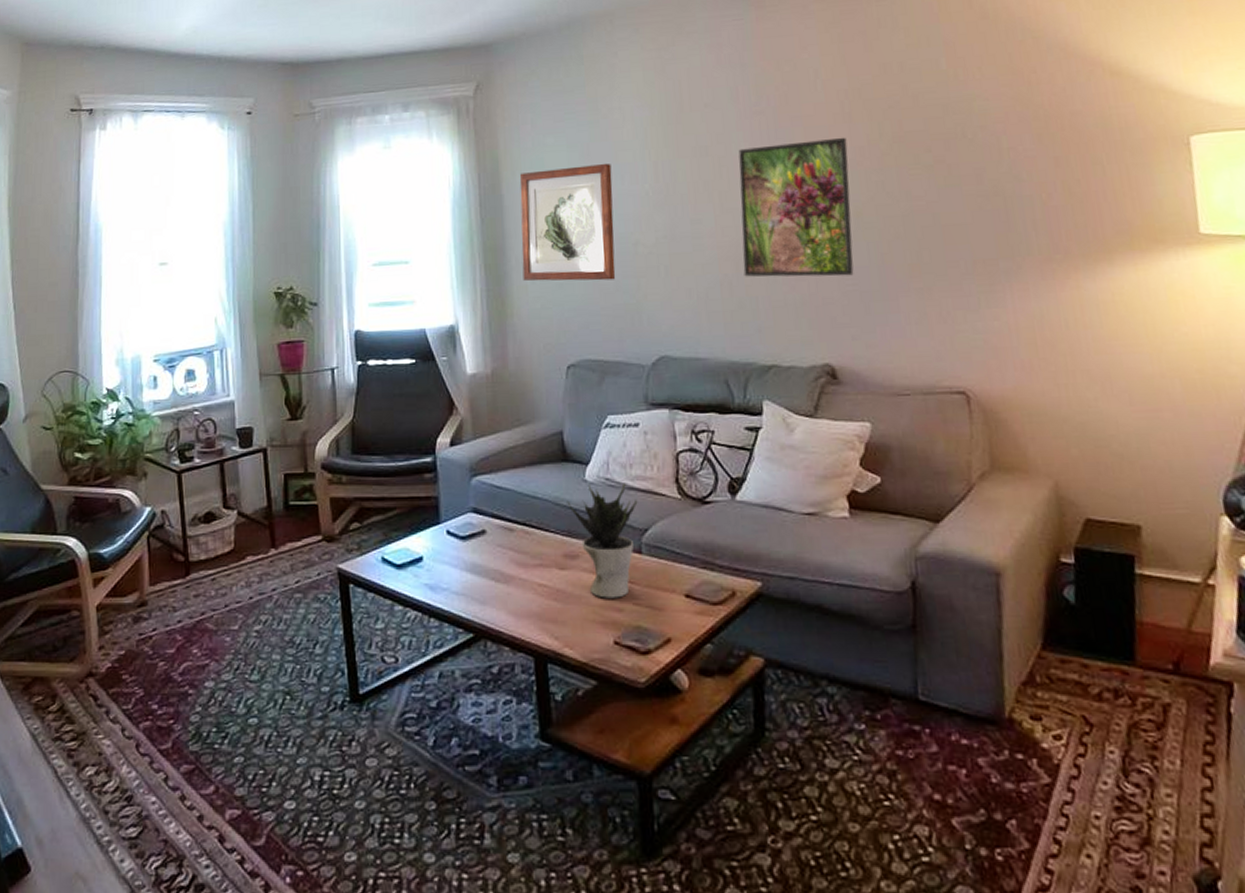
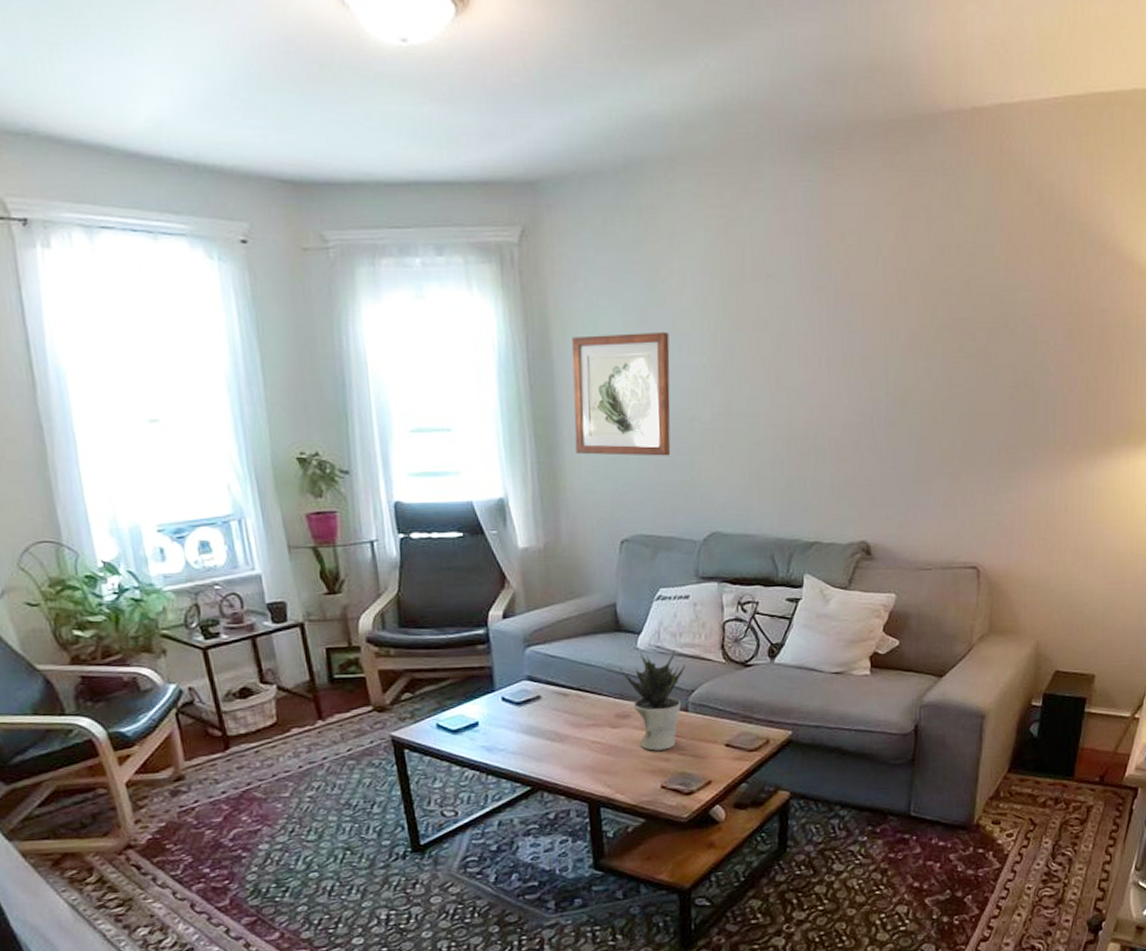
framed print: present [738,137,854,277] -> none [794,319,901,459]

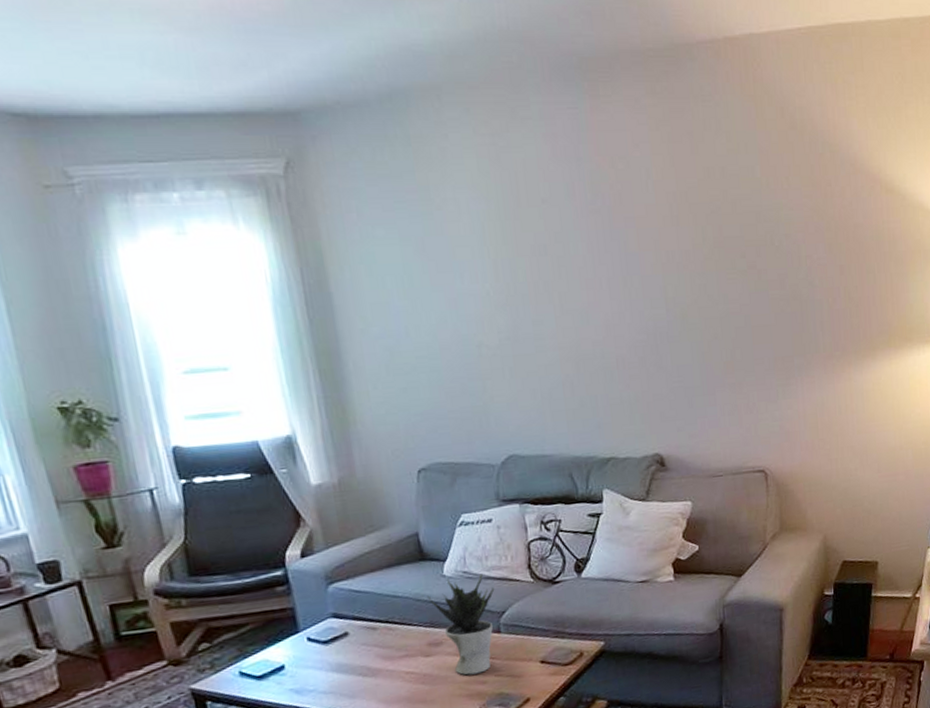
wall art: present [571,331,671,456] -> none [349,259,461,386]

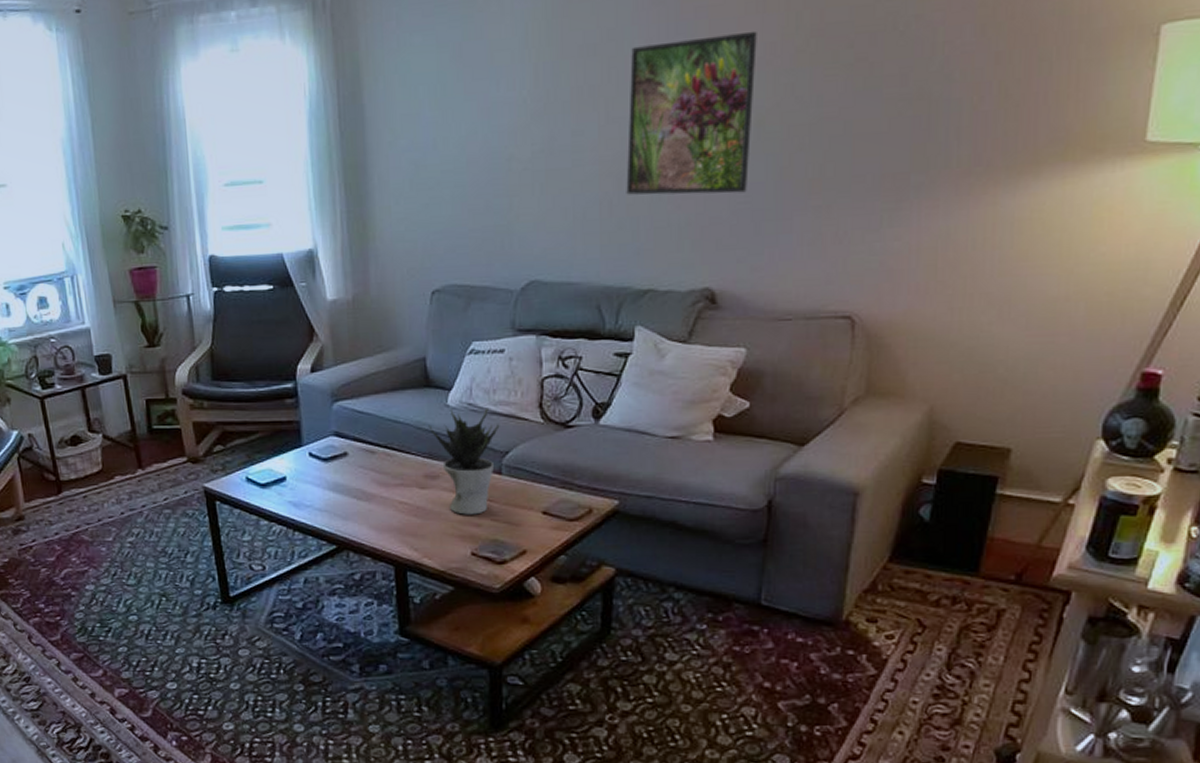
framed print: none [576,240,680,377] -> present [626,30,757,195]

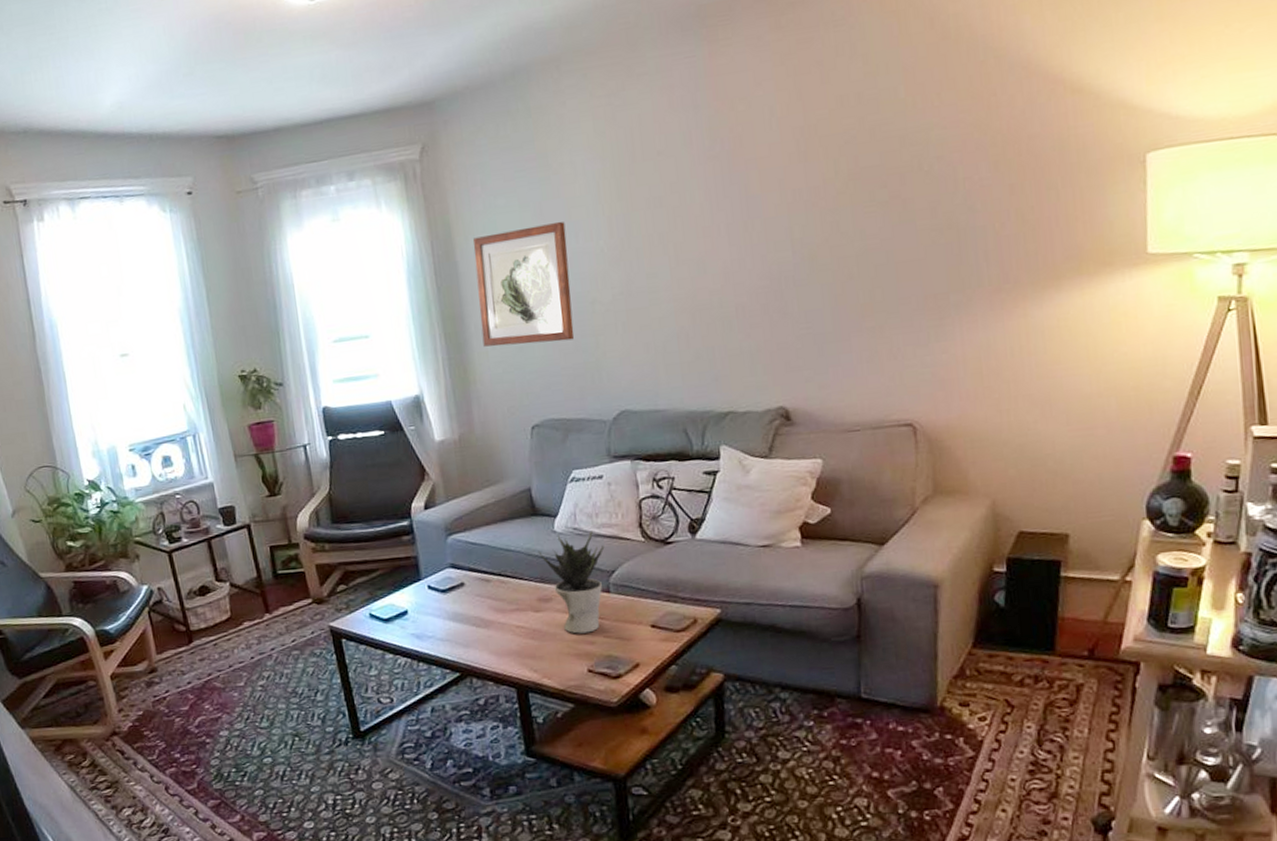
wall art: none [383,65,487,202] -> present [473,221,575,347]
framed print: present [626,30,757,195] -> none [693,177,808,328]

